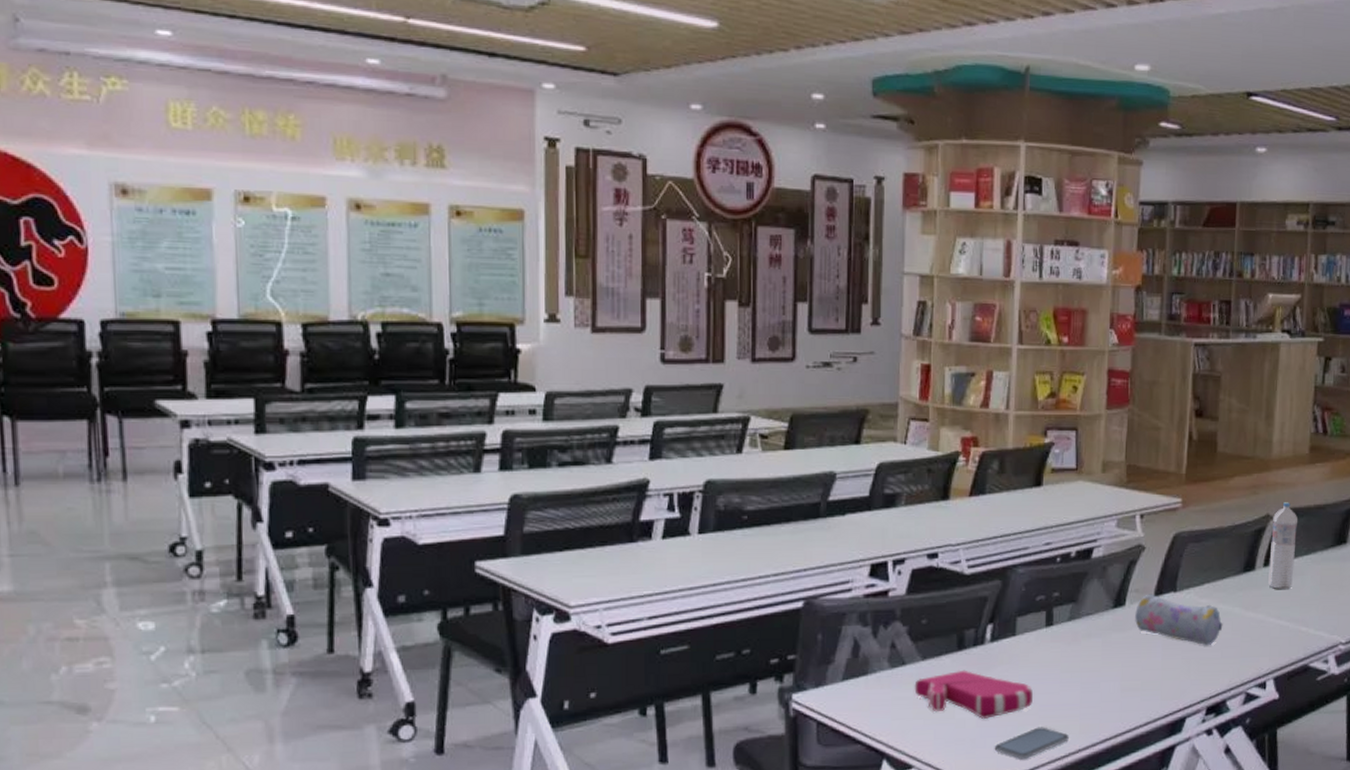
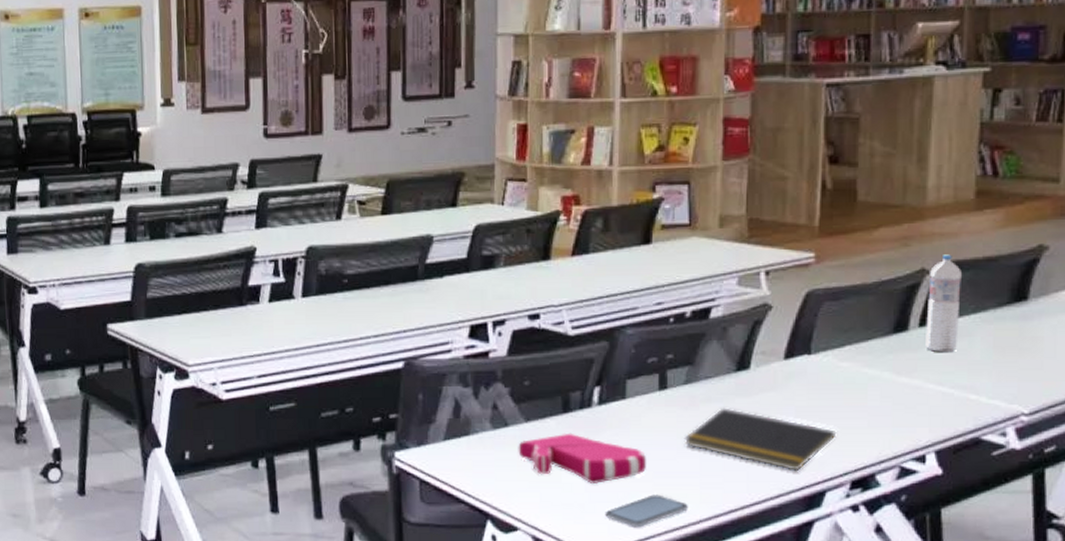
notepad: none [1066,642,1196,701] -> present [684,408,837,472]
pencil case: present [1135,594,1223,645] -> none [762,356,869,413]

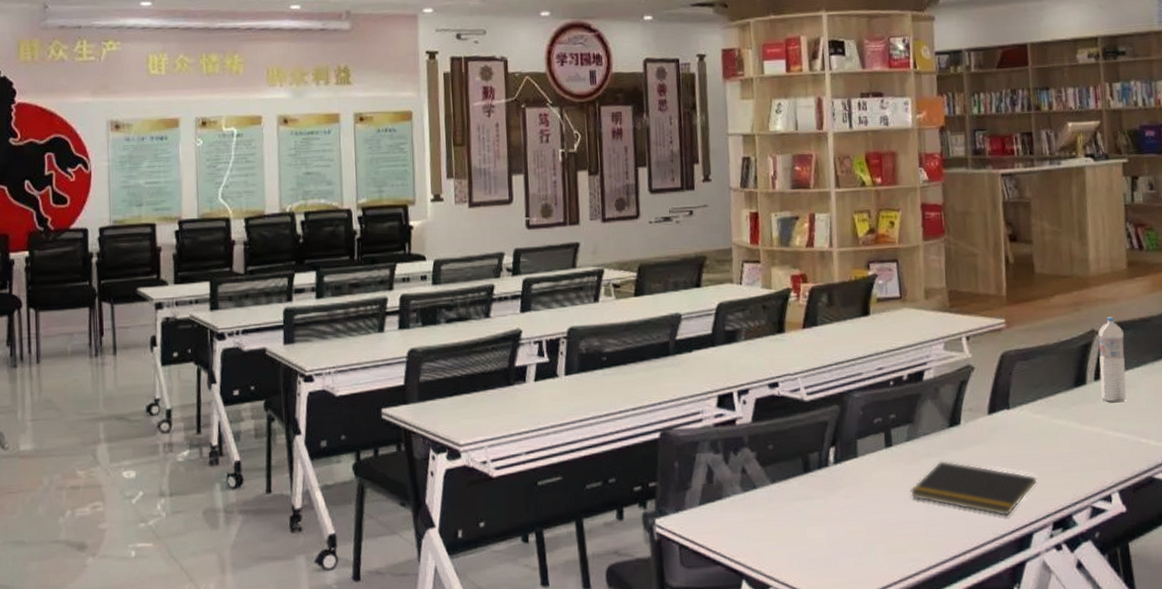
book: present [518,433,647,483] -> none [766,491,880,538]
smartphone: present [605,494,688,528] -> none [846,545,918,578]

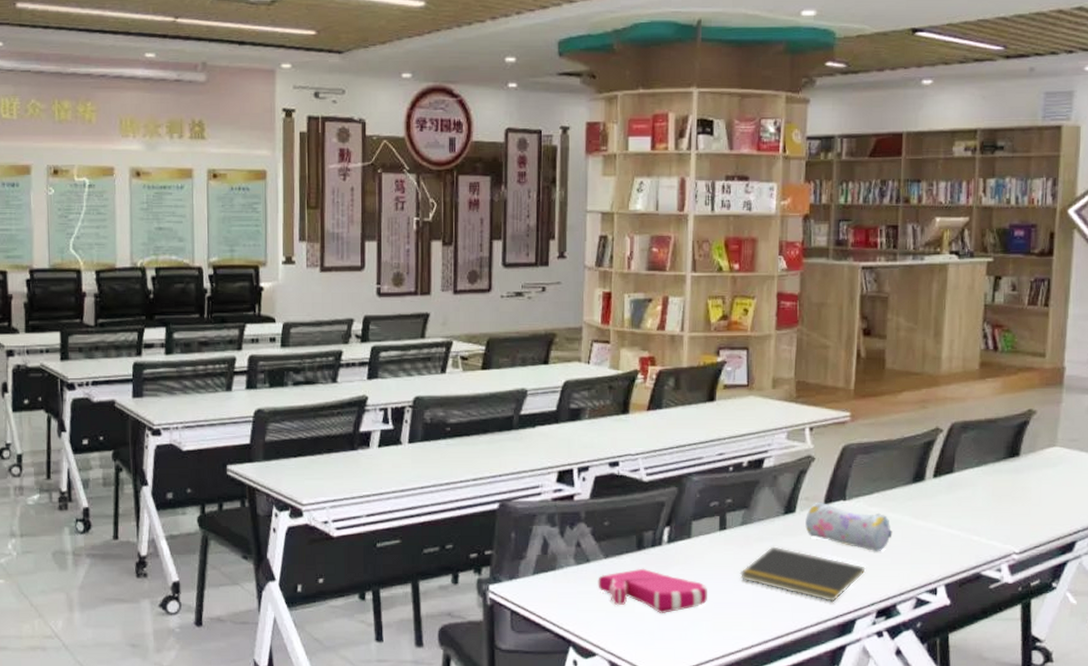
book: none [766,491,880,538] -> present [598,568,708,613]
pencil case: none [971,412,1060,460] -> present [805,502,893,551]
water bottle: present [1098,317,1126,403] -> none [938,416,968,500]

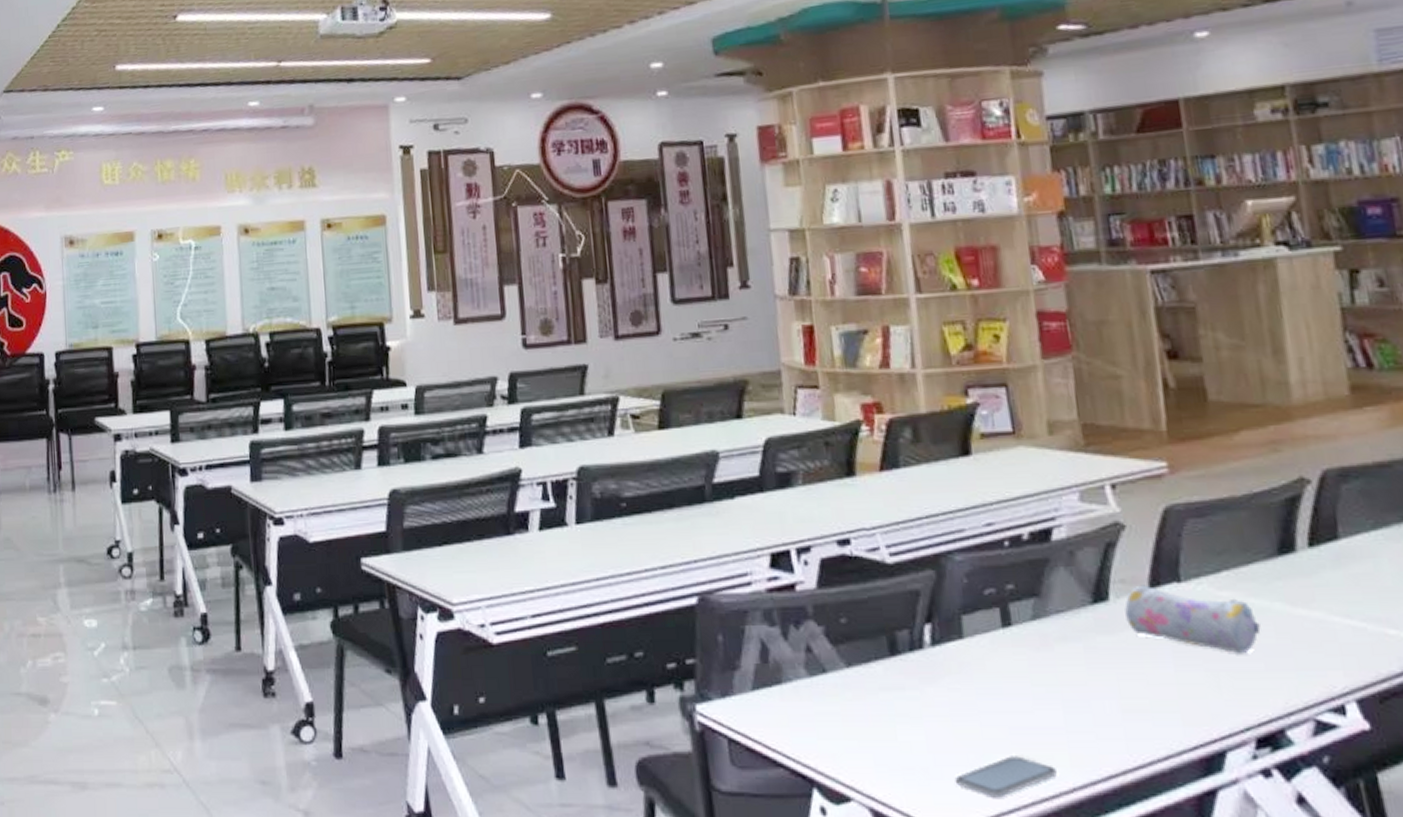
book: present [598,568,708,613] -> none [840,680,1000,742]
smartphone: none [671,623,742,652] -> present [954,756,1057,798]
notepad: present [739,546,866,603] -> none [1040,648,1229,727]

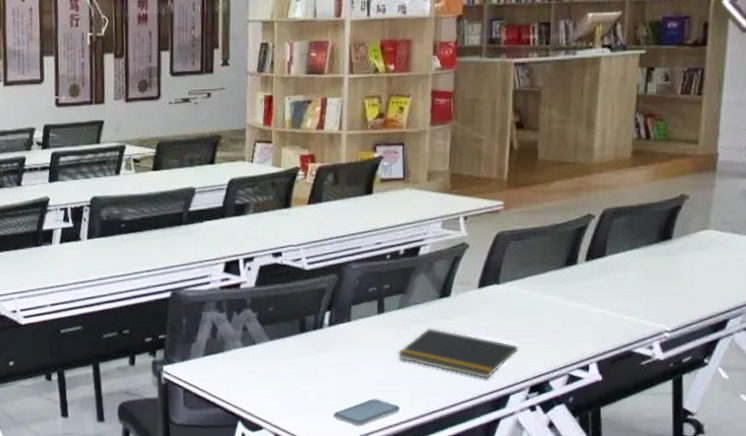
notepad: none [1040,648,1229,727] -> present [397,328,519,379]
pencil case: present [1124,585,1261,653] -> none [460,286,545,331]

